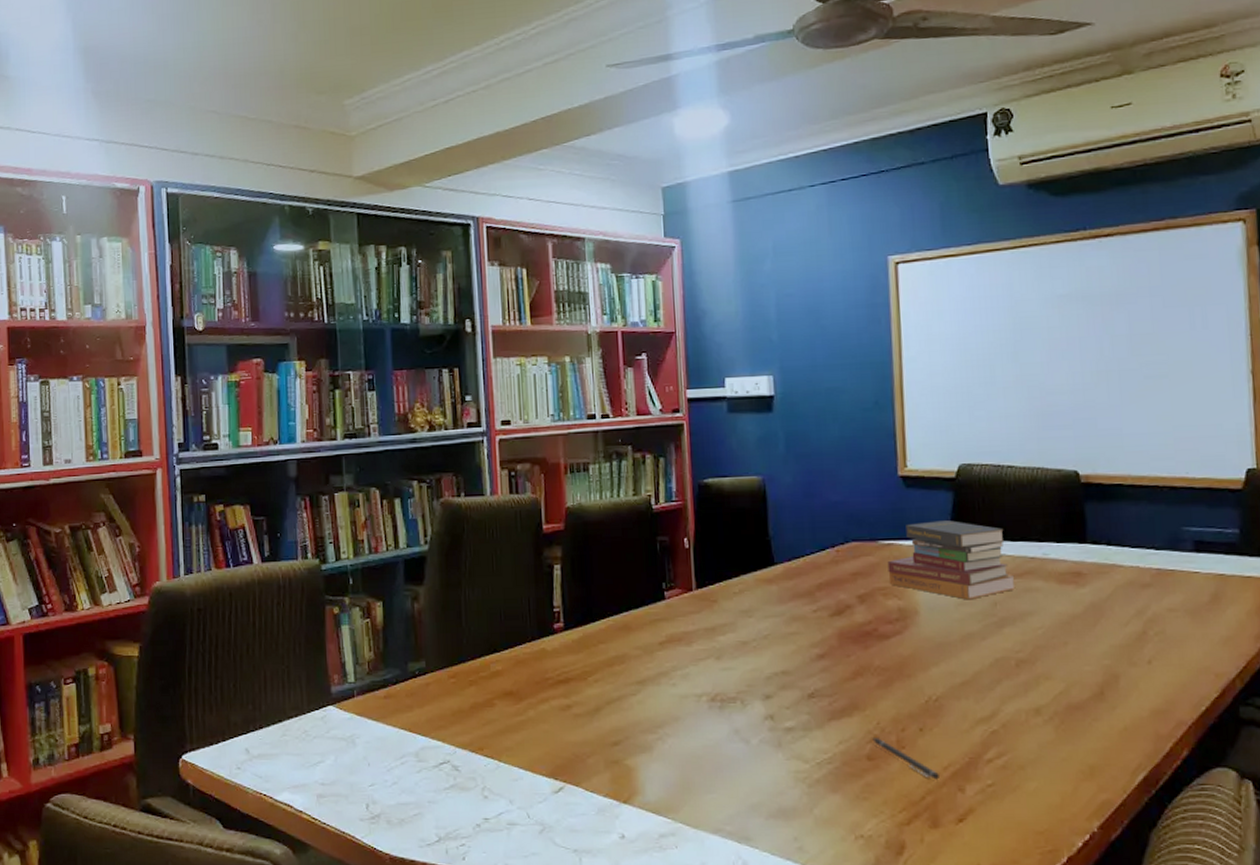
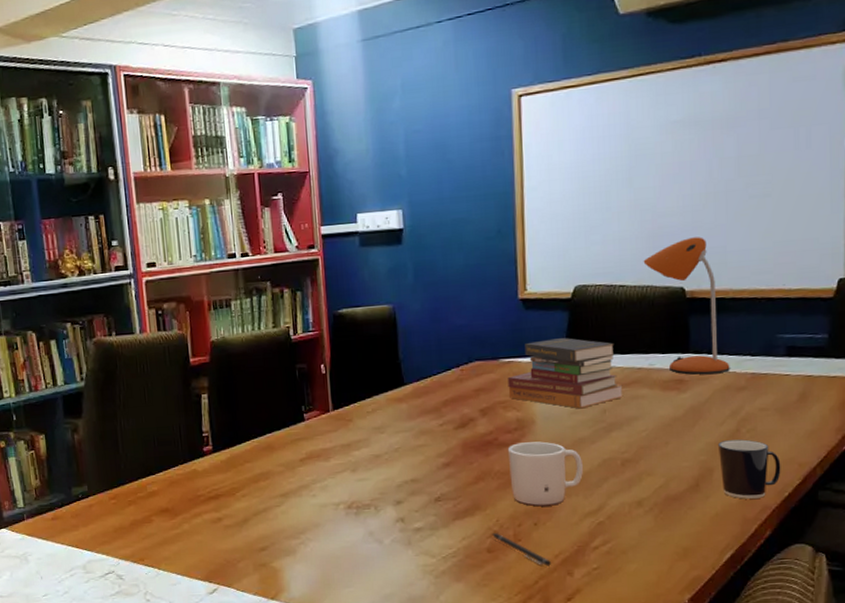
mug: none [888,635,974,709] -> present [507,441,584,507]
desk lamp: none [1032,417,1133,568] -> present [643,237,730,375]
mug: none [1122,643,1196,713] -> present [717,439,781,500]

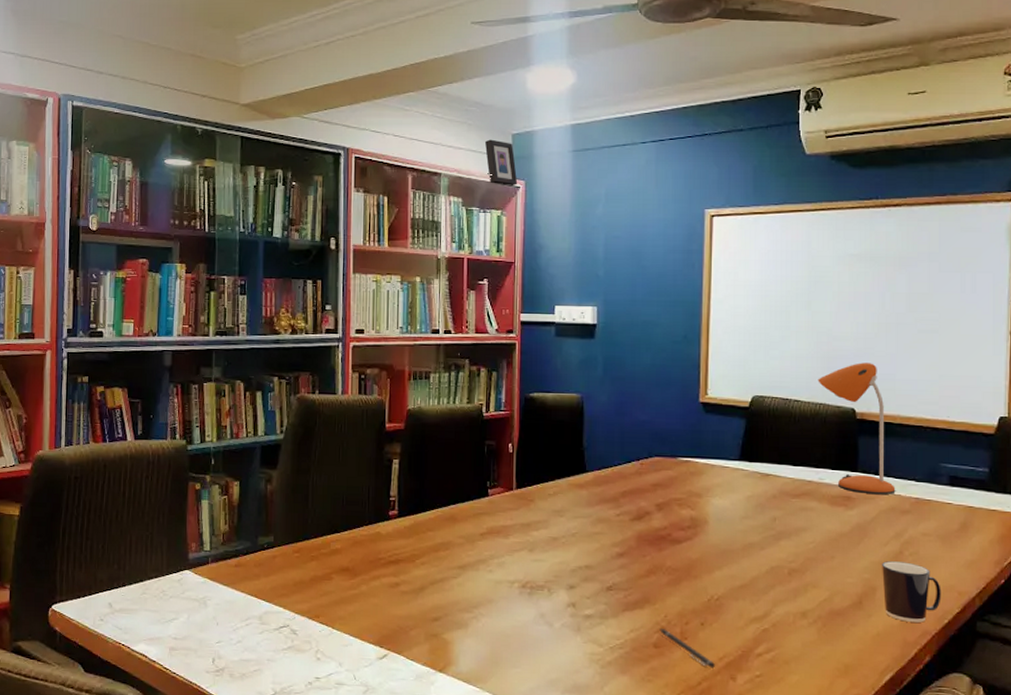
picture frame: none [265,37,305,89] -> present [485,139,518,187]
books: present [507,338,623,409] -> none [684,443,793,514]
mug: present [507,441,584,507] -> none [680,541,752,607]

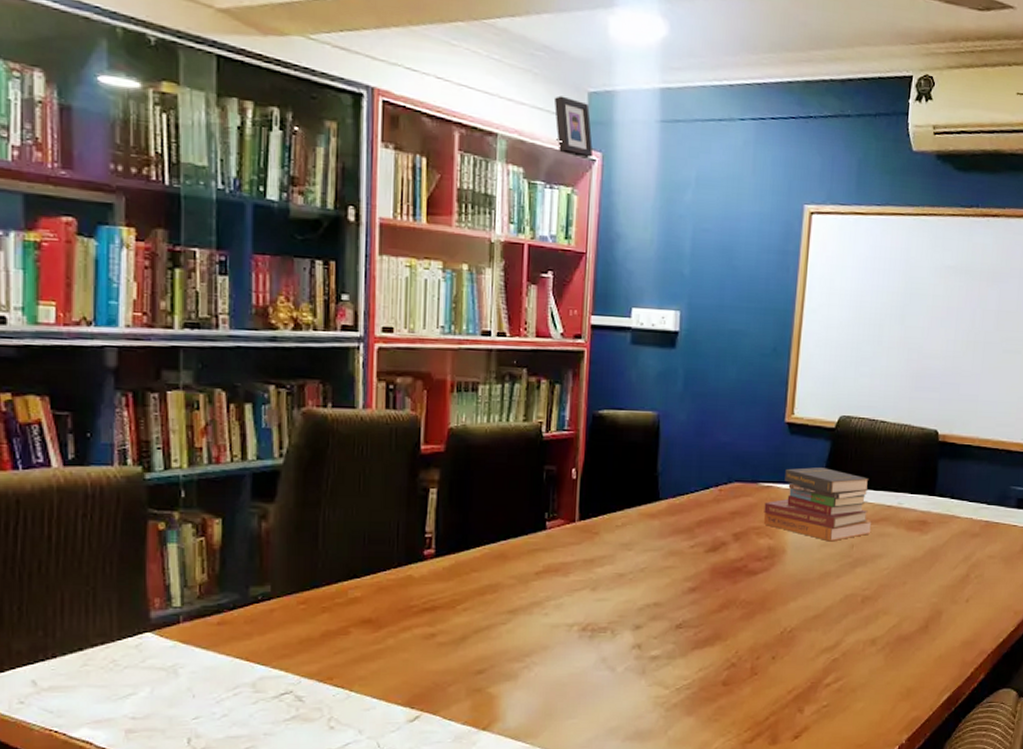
pen: present [659,629,715,669] -> none [729,665,784,702]
books: none [684,443,793,514] -> present [763,467,872,542]
desk lamp: present [818,362,896,495] -> none [905,382,968,519]
mug: present [881,561,941,624] -> none [948,584,1000,644]

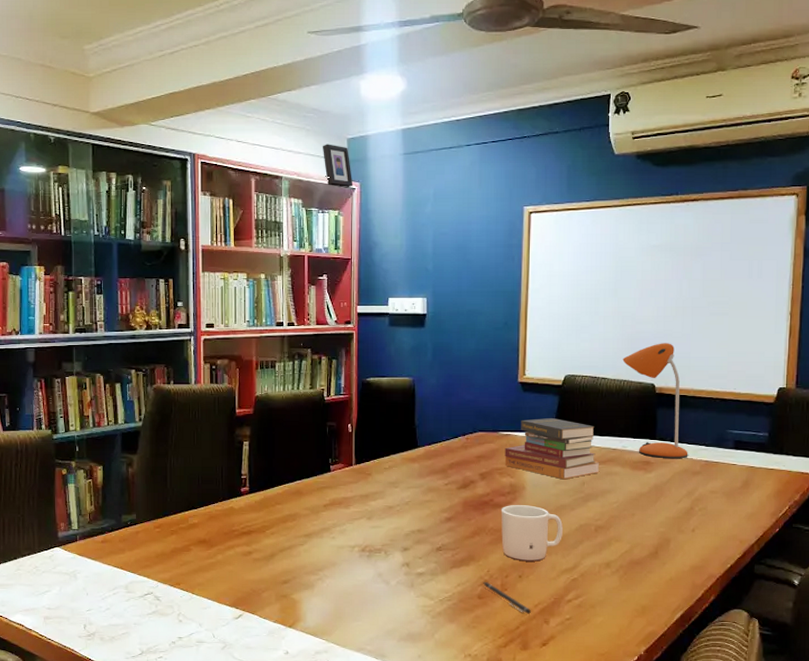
pen: none [729,665,784,702] -> present [483,582,531,614]
mug: none [754,572,827,640] -> present [500,505,564,562]
desk lamp: none [905,382,968,519] -> present [622,343,688,459]

